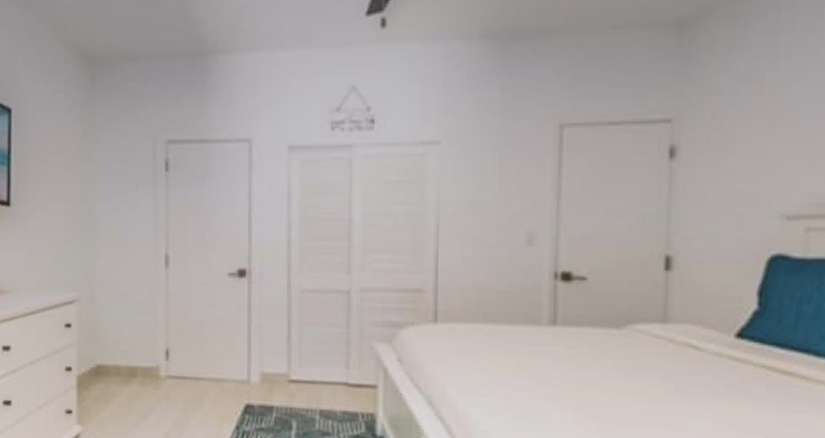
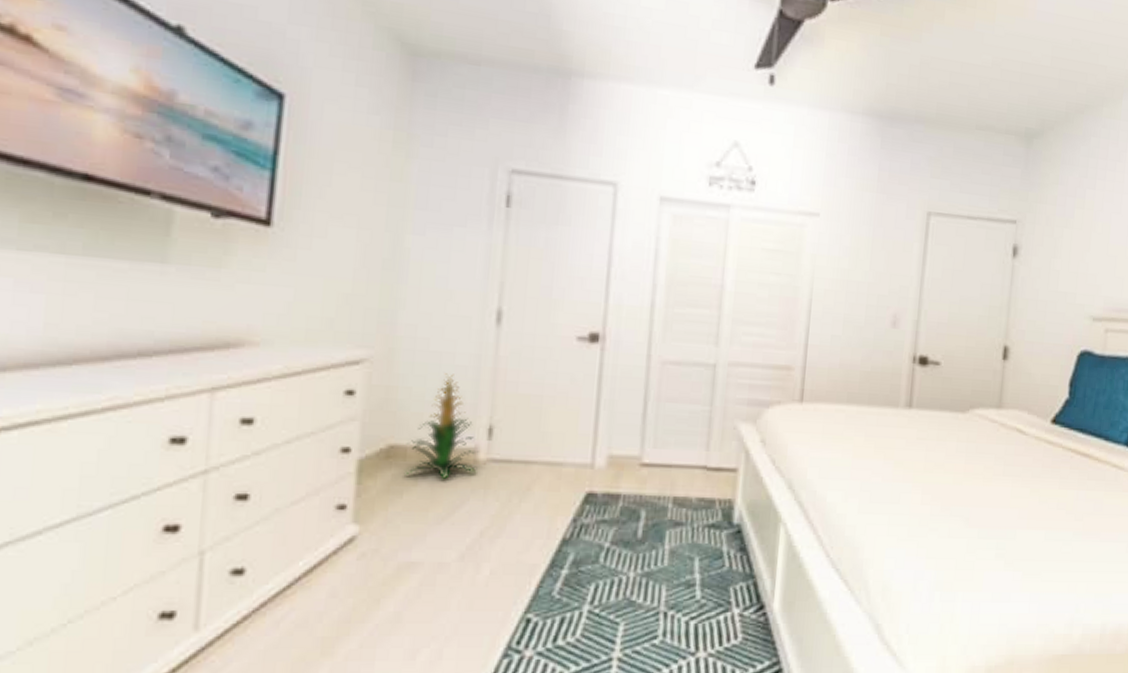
indoor plant: none [108,308,160,393] -> present [403,373,479,480]

